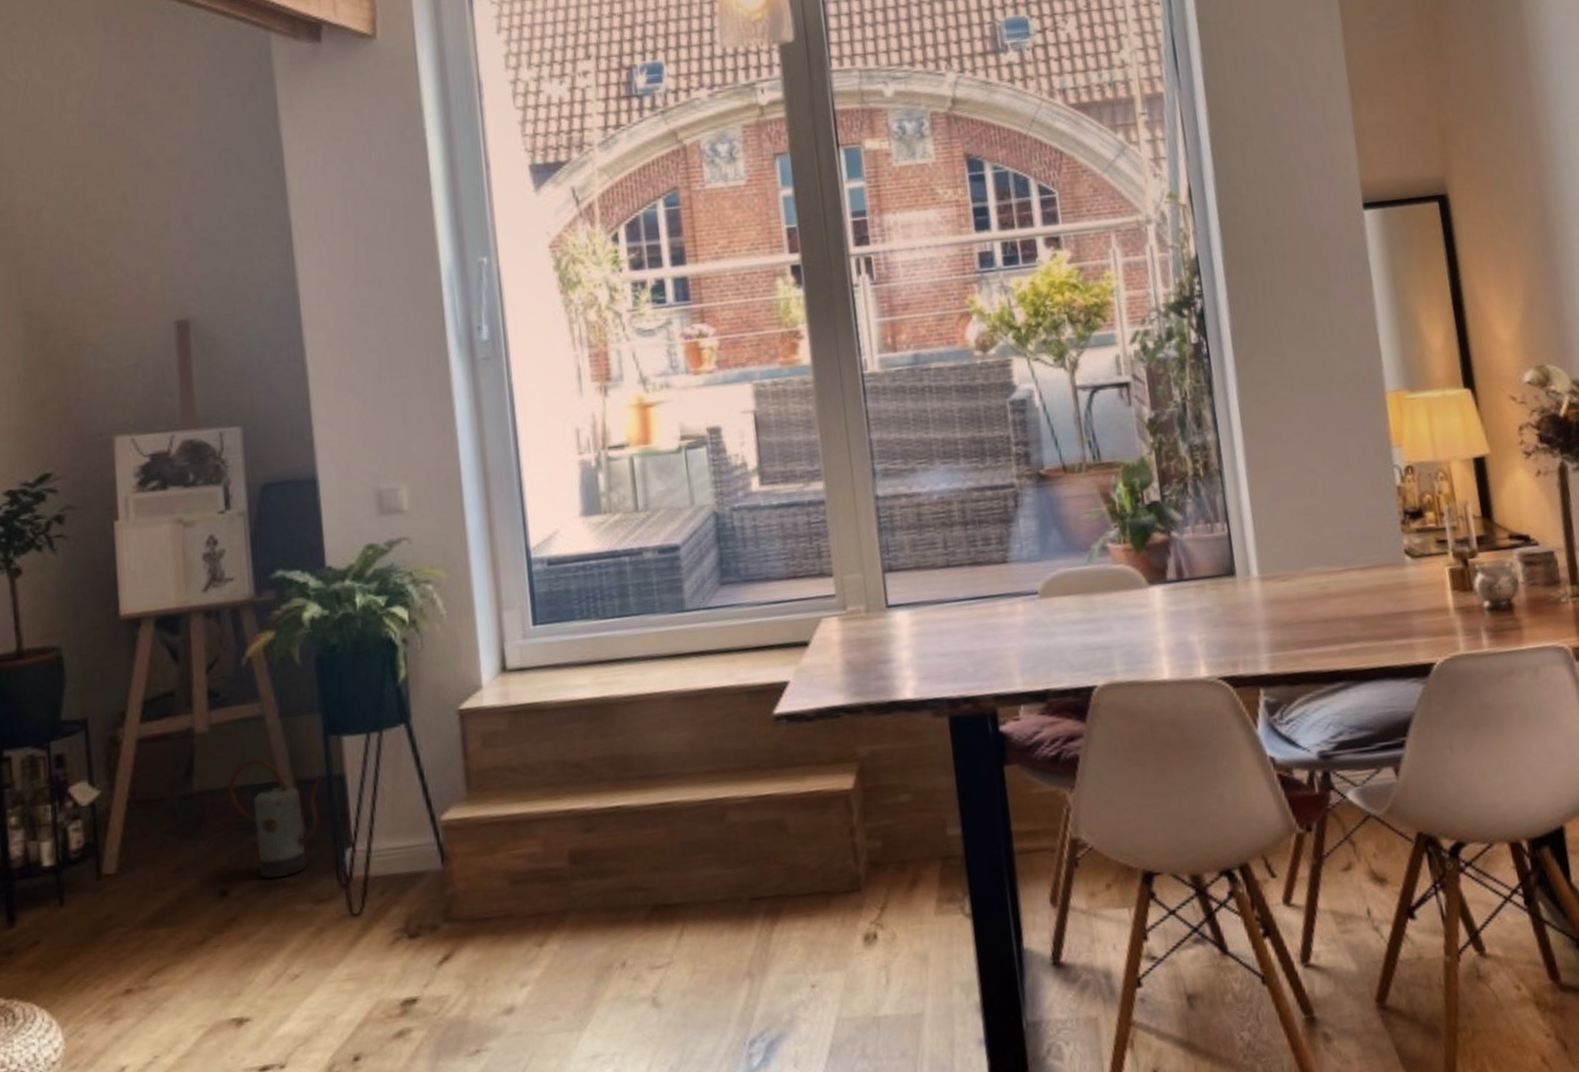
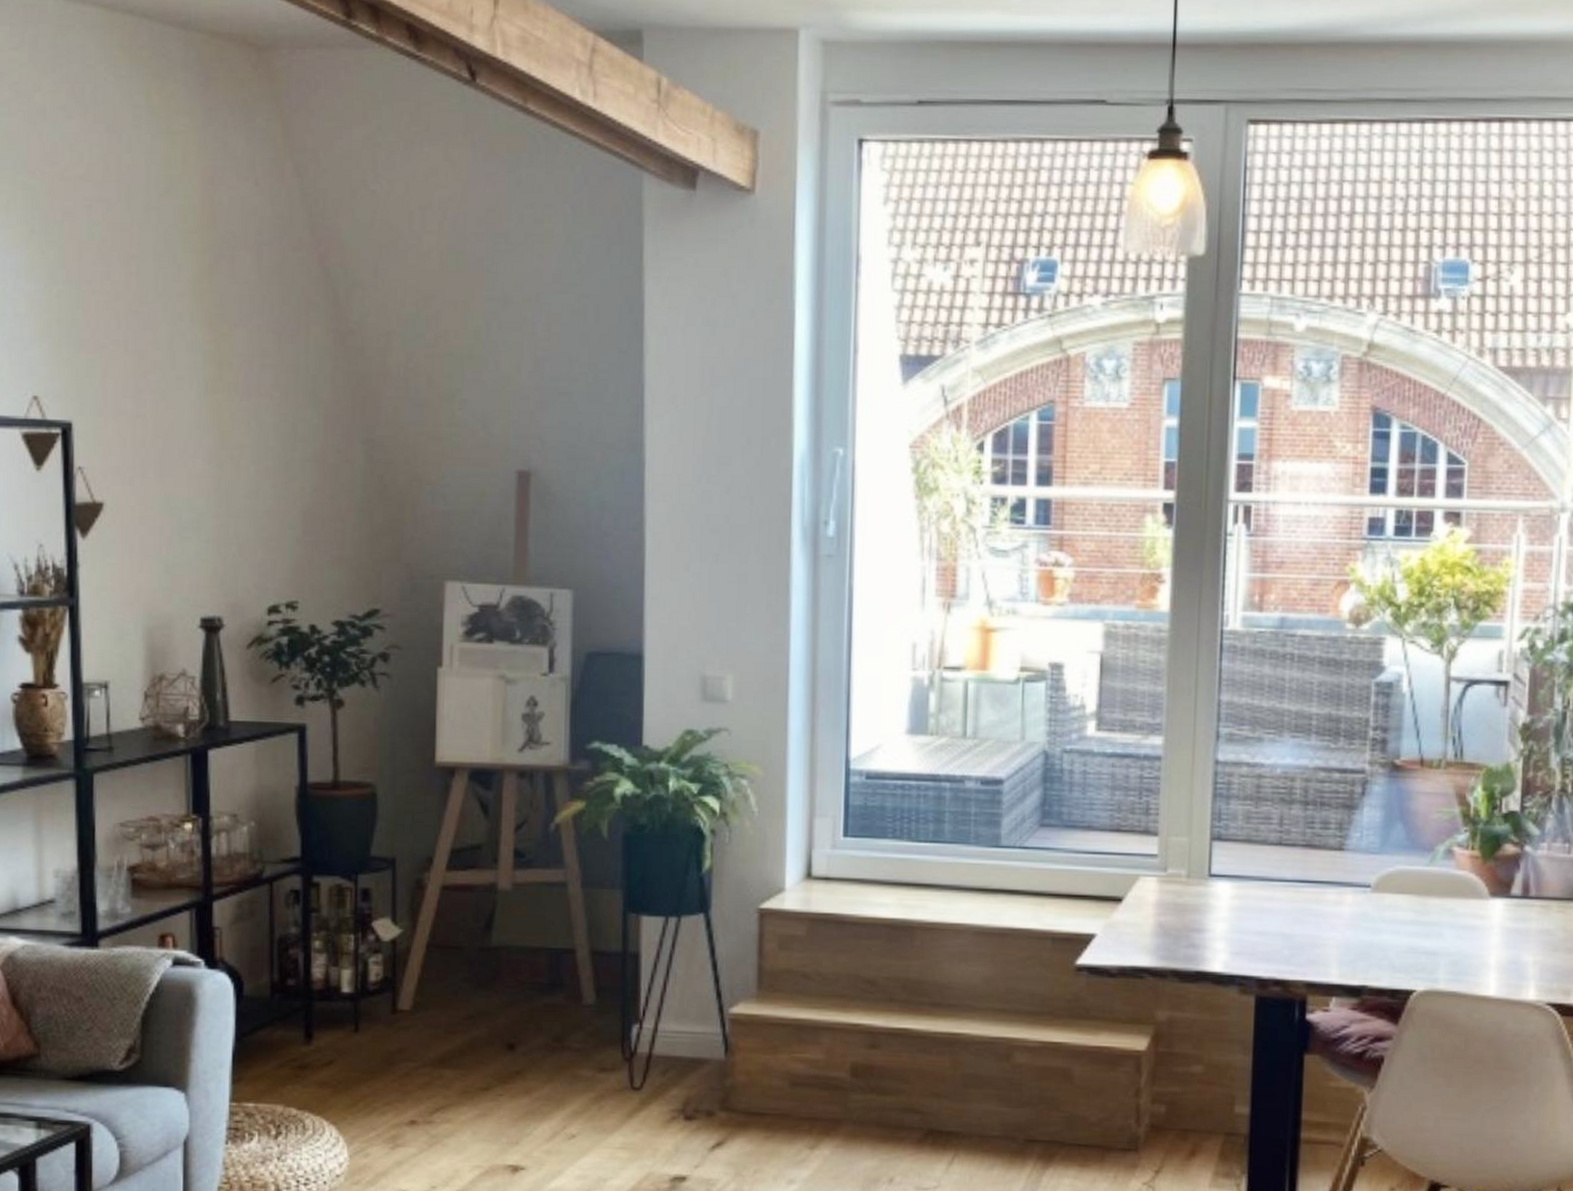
watering can: present [228,758,324,879] -> none [525,923,619,1042]

